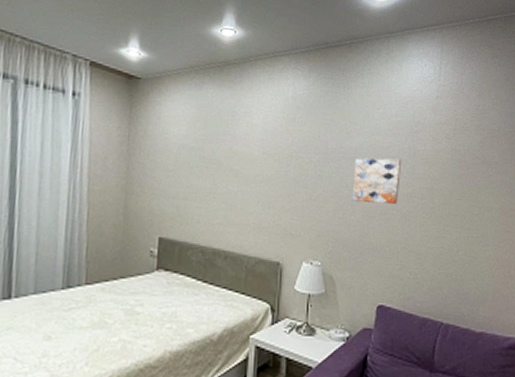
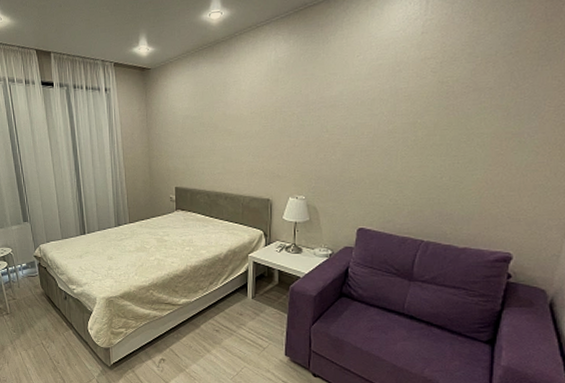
wall art: present [352,158,402,204] -> none [332,100,383,143]

